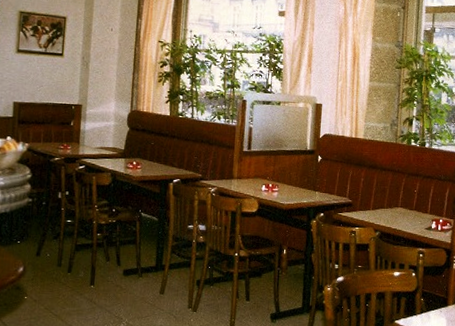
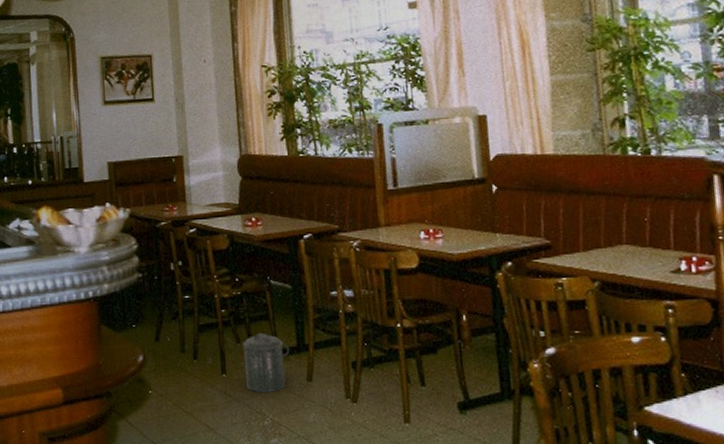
canister: none [110,254,149,301] -> present [242,332,289,392]

